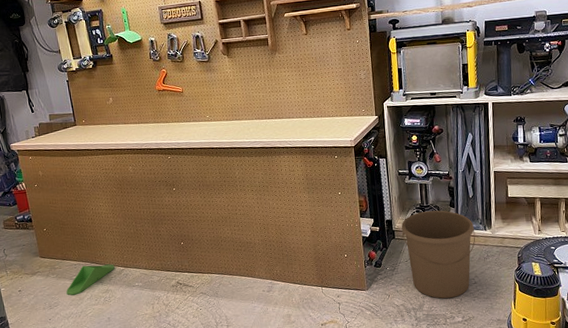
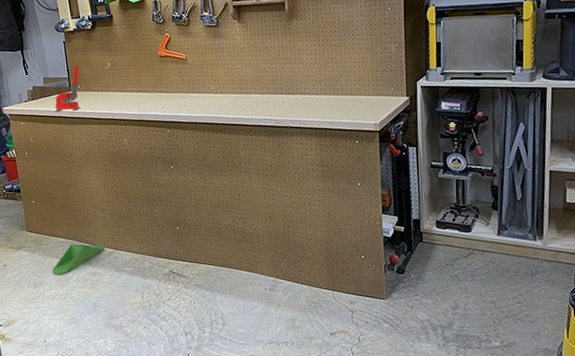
clamp: none [61,102,86,146] -> present [55,65,80,113]
bucket: present [401,210,476,299] -> none [431,212,523,318]

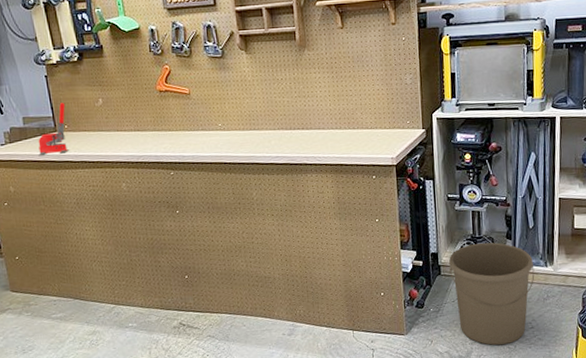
dustpan: present [52,244,104,275] -> none [44,300,104,338]
bucket: none [431,212,523,318] -> present [449,242,535,346]

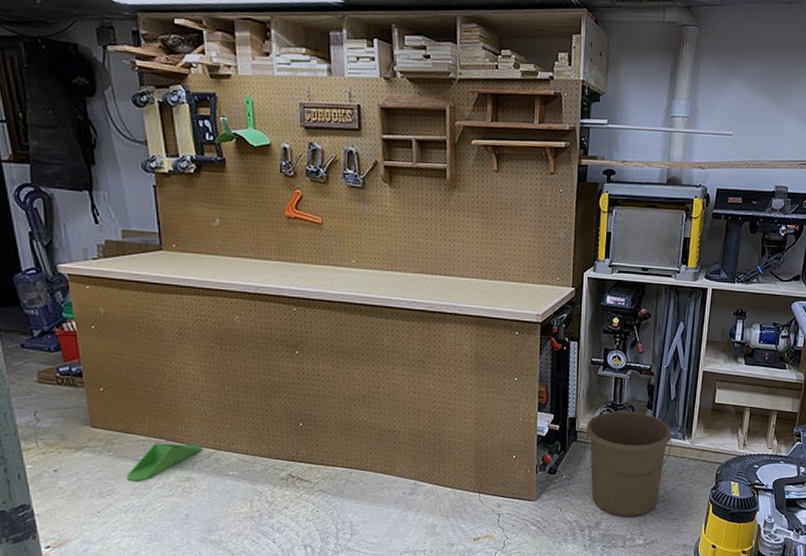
clamp: present [38,103,69,157] -> none [137,218,175,277]
dustpan: none [44,300,104,338] -> present [127,443,201,482]

